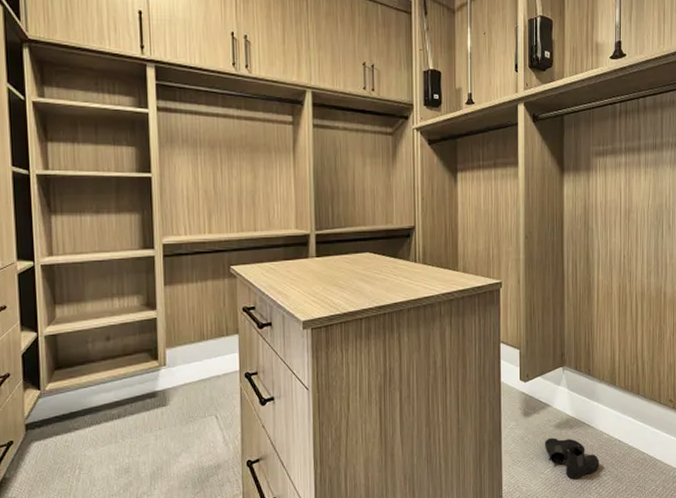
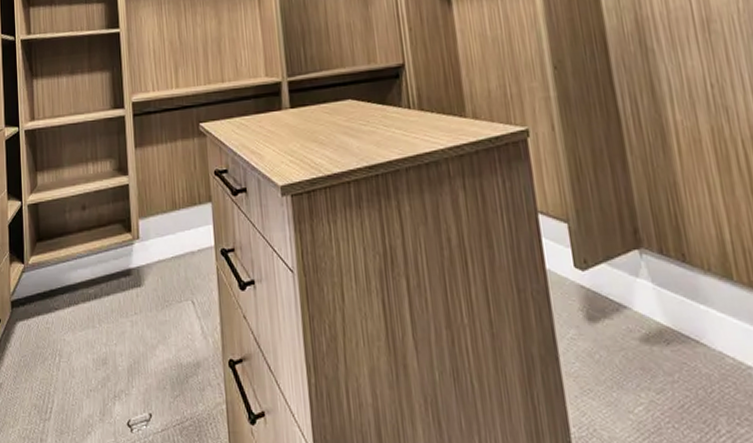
boots: present [545,437,600,479] -> none [628,357,728,427]

